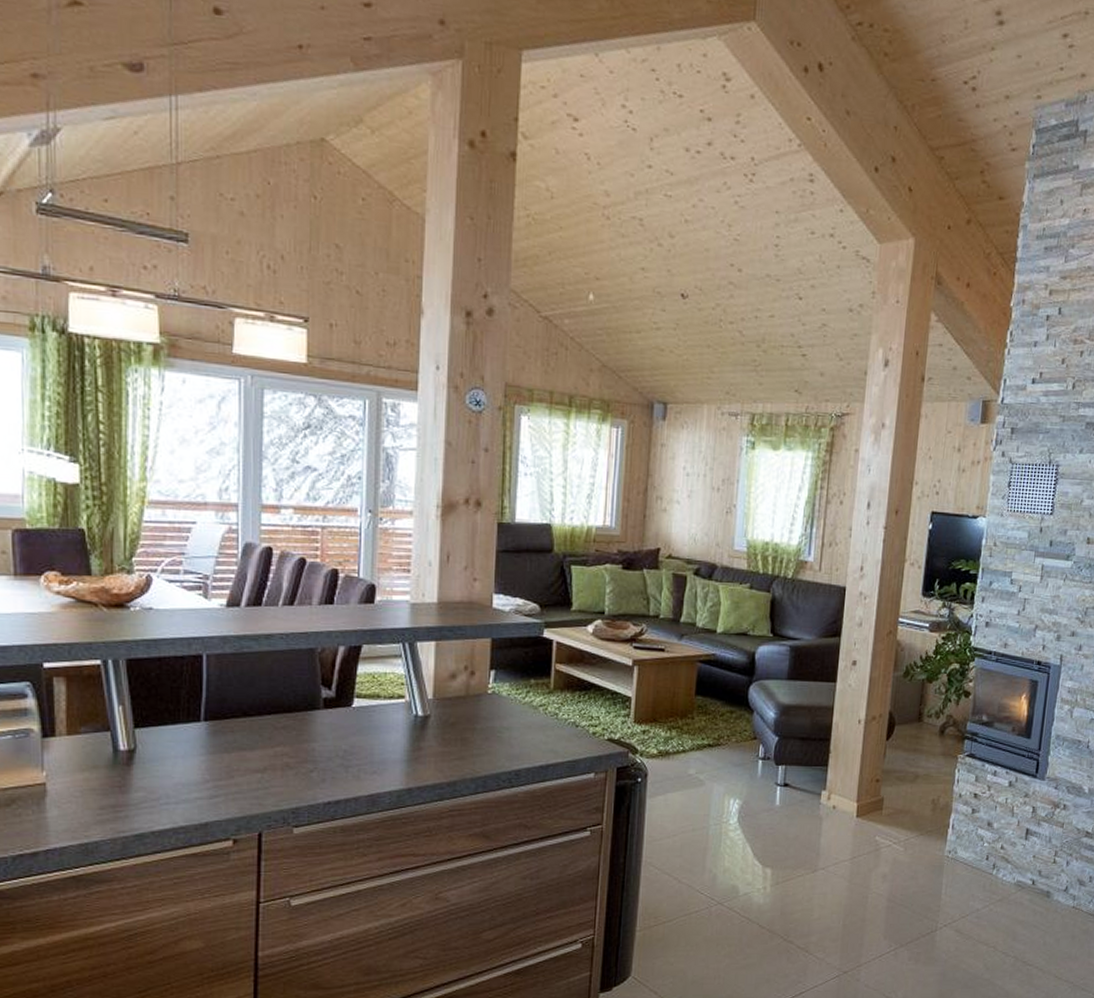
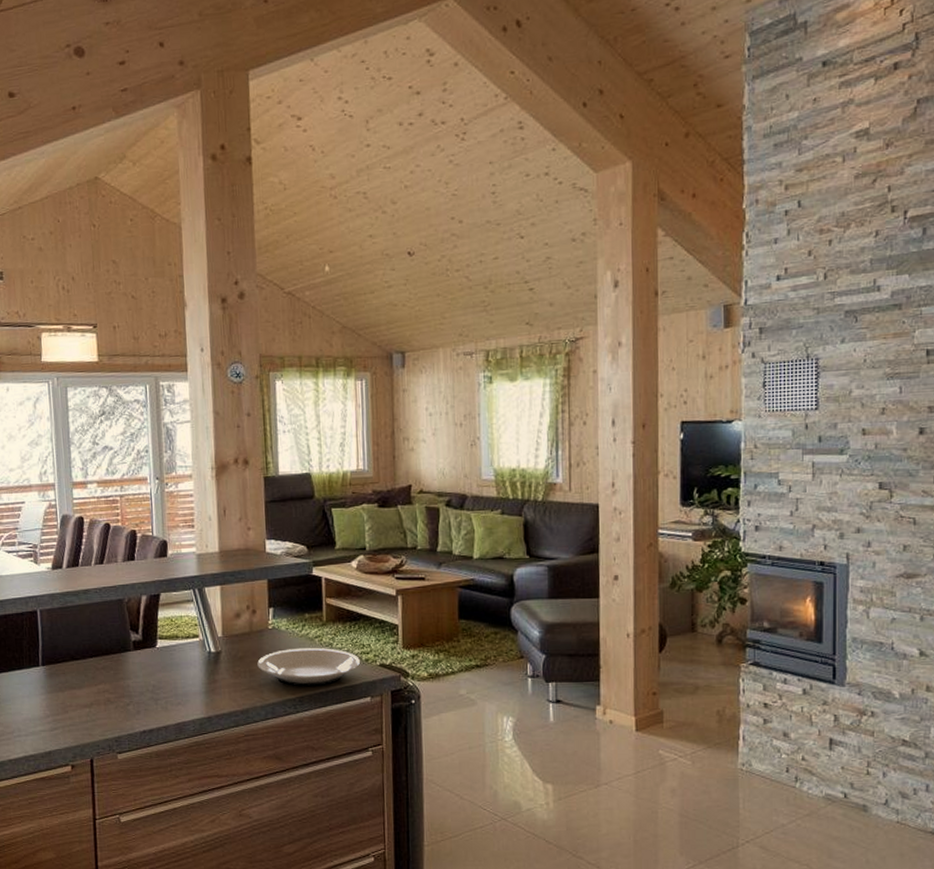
plate: none [471,716,587,760] -> present [257,647,360,687]

